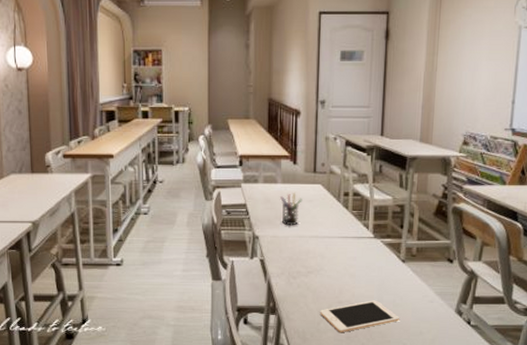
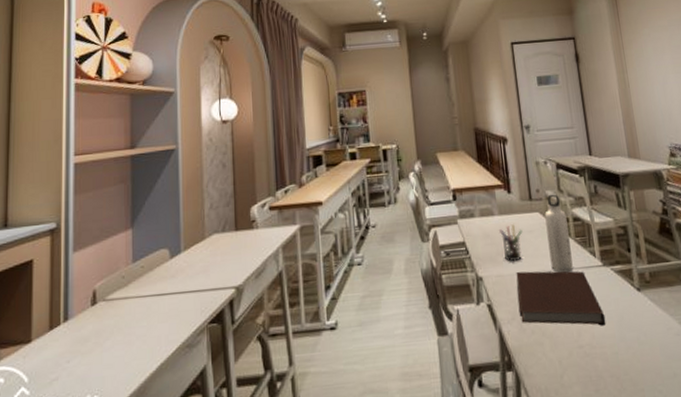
notebook: none [288,235,368,288] -> present [516,271,606,326]
cell phone: present [320,300,399,332] -> none [561,340,648,385]
water bottle: none [325,169,347,240] -> present [545,194,573,273]

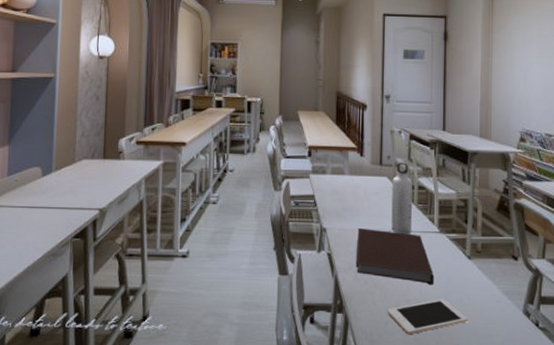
pen holder: present [499,224,523,262] -> none [348,185,369,219]
cell phone: none [561,340,648,385] -> present [388,299,467,334]

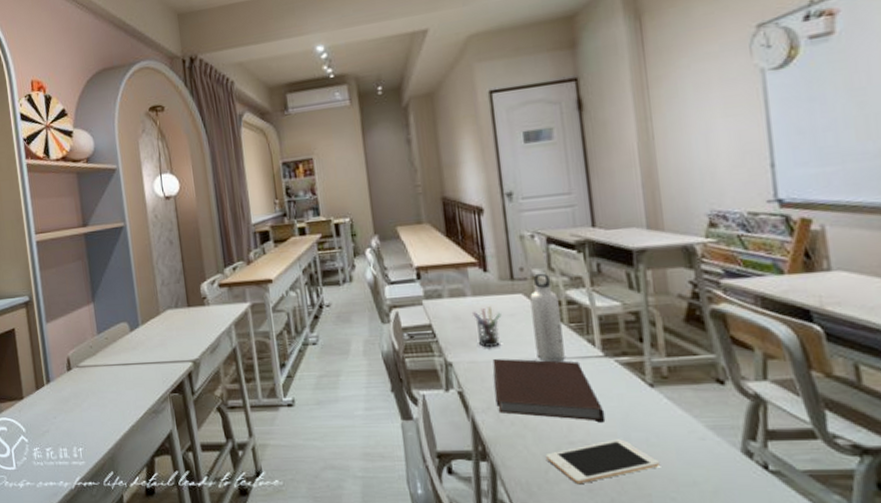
pen holder: none [348,185,369,219] -> present [473,307,502,348]

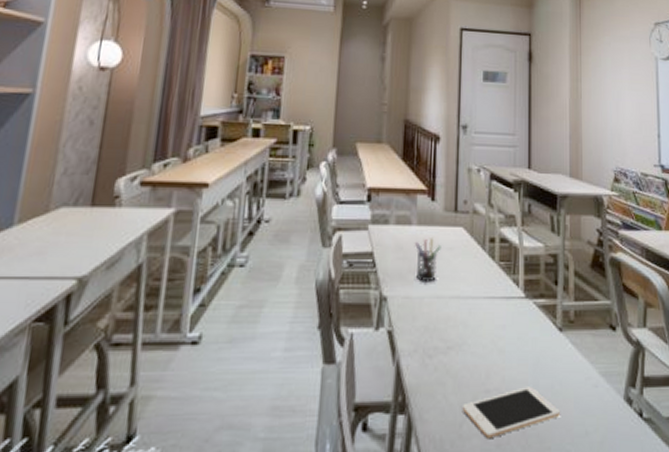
notebook: present [492,359,606,423] -> none [423,295,520,369]
water bottle: present [530,273,565,363] -> none [468,208,493,302]

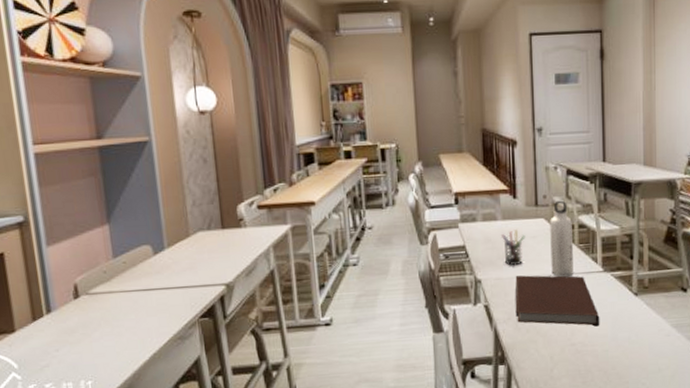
notebook: none [423,295,520,369] -> present [515,275,600,327]
cell phone: present [463,386,560,438] -> none [553,339,636,378]
water bottle: none [468,208,493,302] -> present [550,200,573,278]

